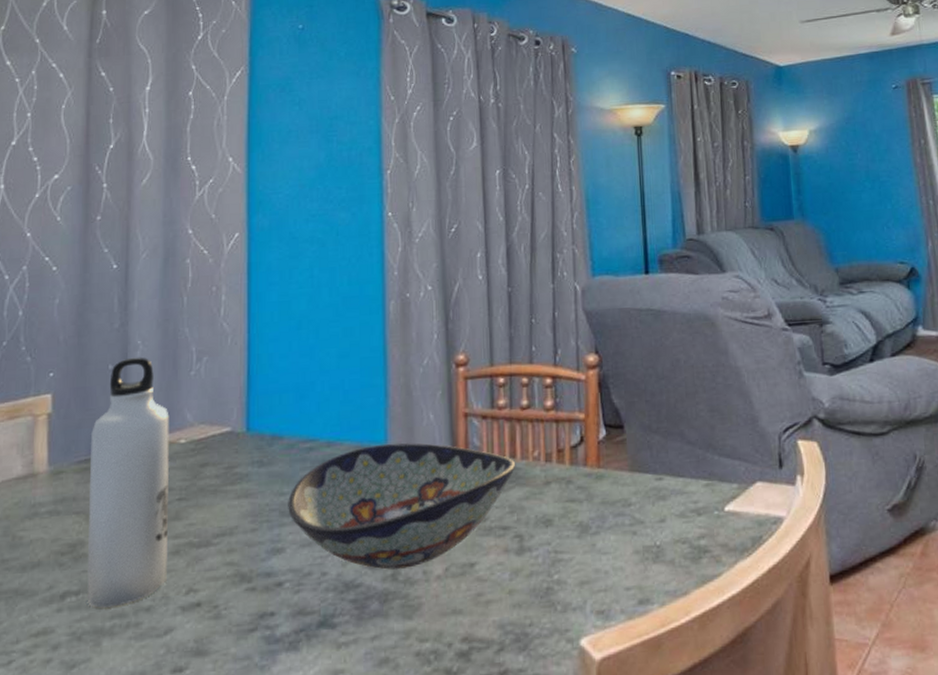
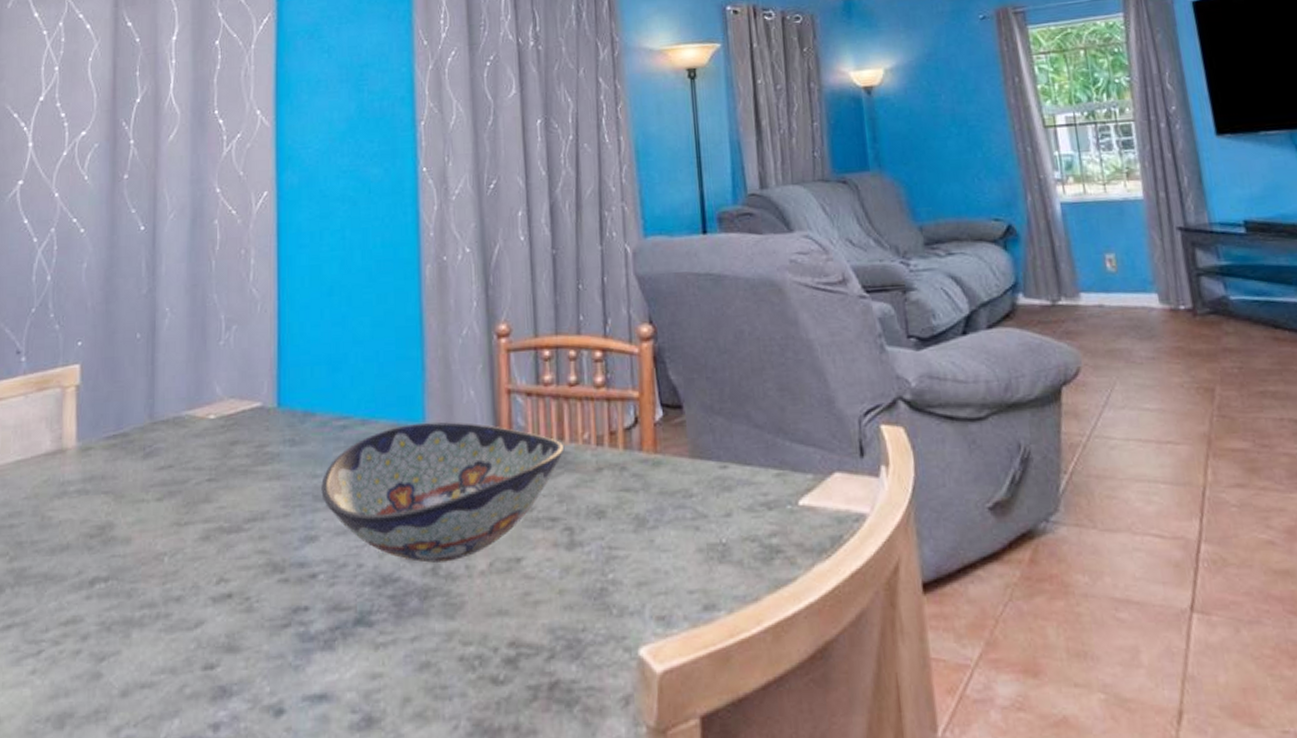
water bottle: present [87,357,169,608] -> none [116,325,199,596]

